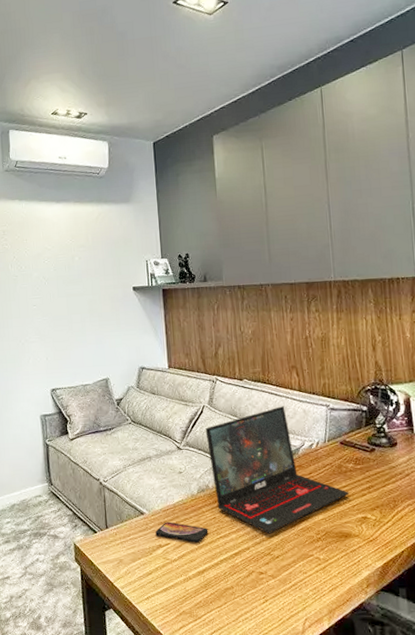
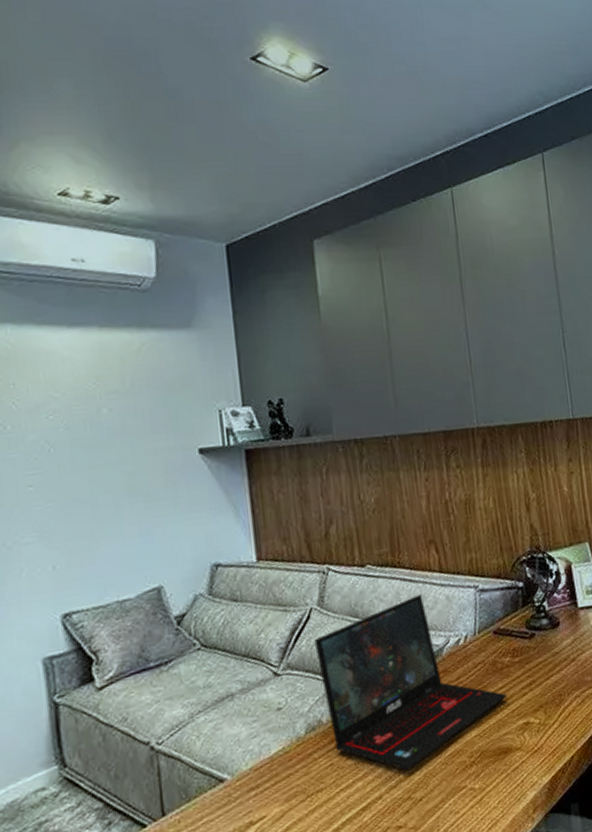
smartphone: present [155,521,208,543] -> none [243,781,324,810]

